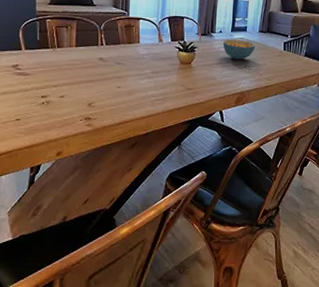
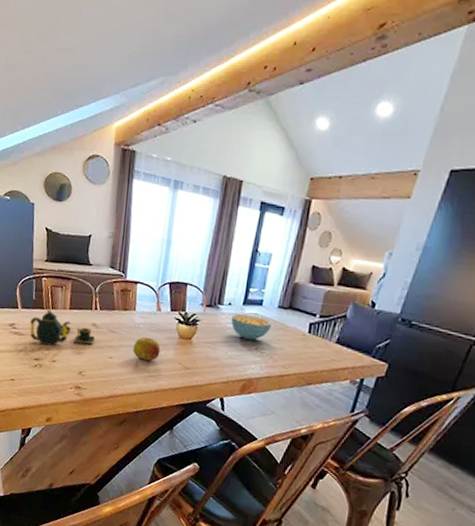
teapot: none [35,49,103,82] -> present [30,310,96,346]
fruit: none [139,65,164,86] -> present [133,336,161,361]

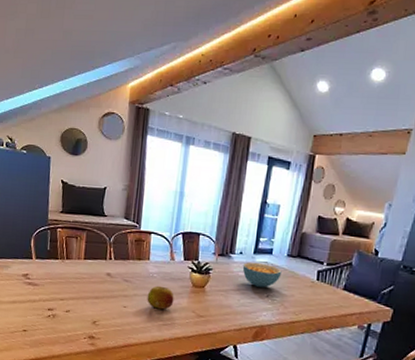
teapot: present [30,310,96,346] -> none [43,260,110,296]

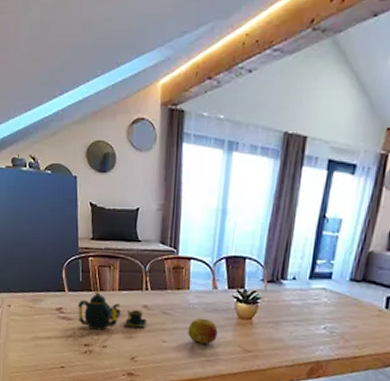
teapot: none [43,260,110,296] -> present [78,292,148,331]
cereal bowl: present [242,262,282,288] -> none [295,288,343,318]

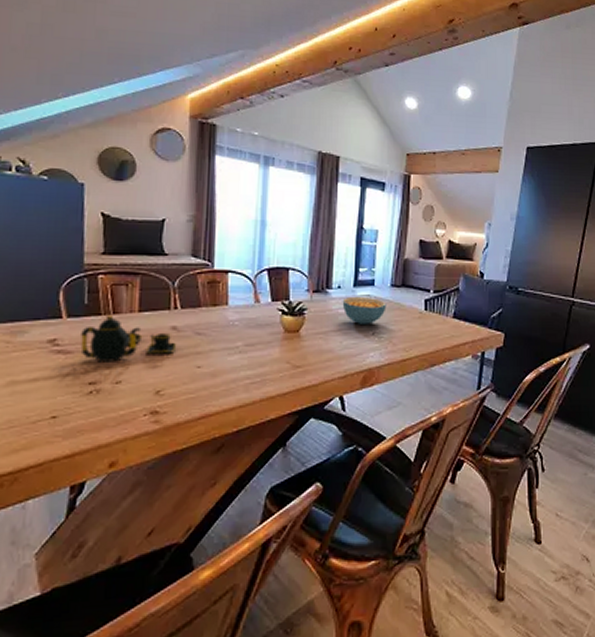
fruit: present [188,317,218,345] -> none [228,335,263,365]
cereal bowl: none [295,288,343,318] -> present [342,296,387,324]

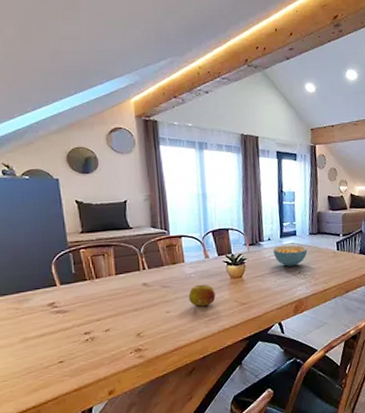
teapot: present [80,315,177,362] -> none [73,280,149,317]
fruit: none [228,335,263,365] -> present [188,284,216,307]

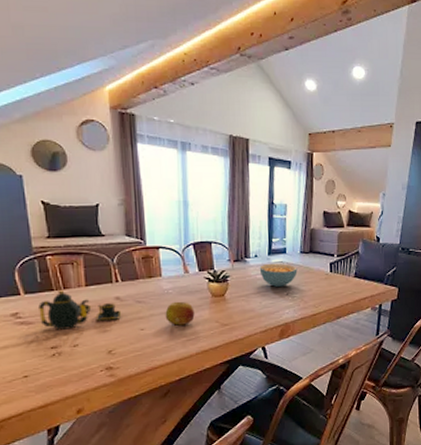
teapot: none [73,280,149,317] -> present [38,290,122,330]

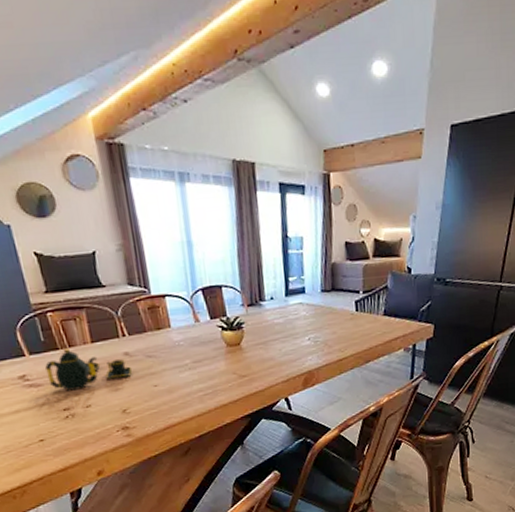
fruit: present [165,301,195,326] -> none [178,353,210,380]
cereal bowl: present [259,263,298,287] -> none [276,304,319,332]

